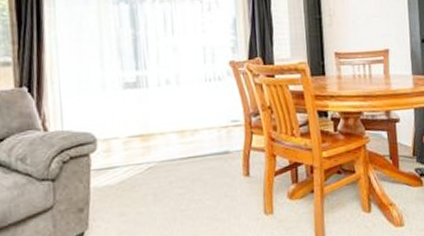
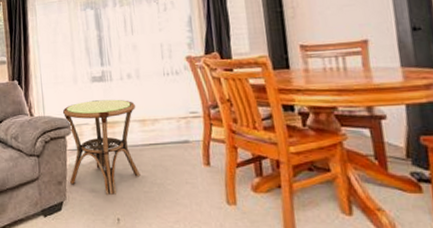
side table: none [86,108,177,218] -> present [62,99,140,195]

